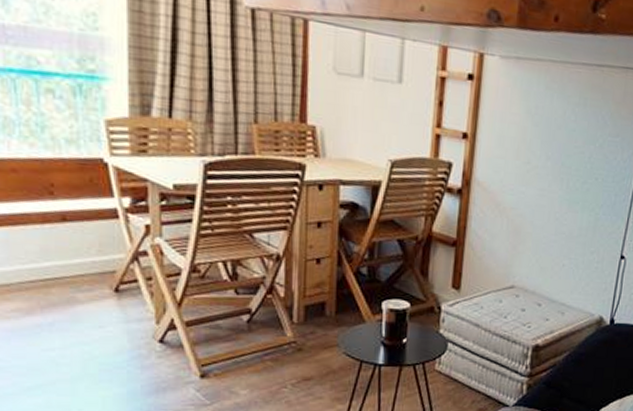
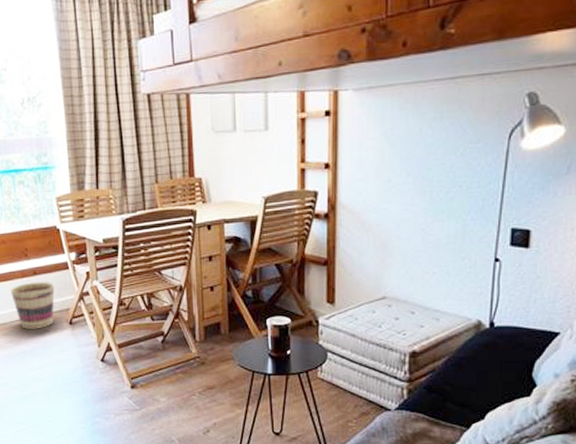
basket: none [20,230,95,296] -> present [10,282,55,329]

